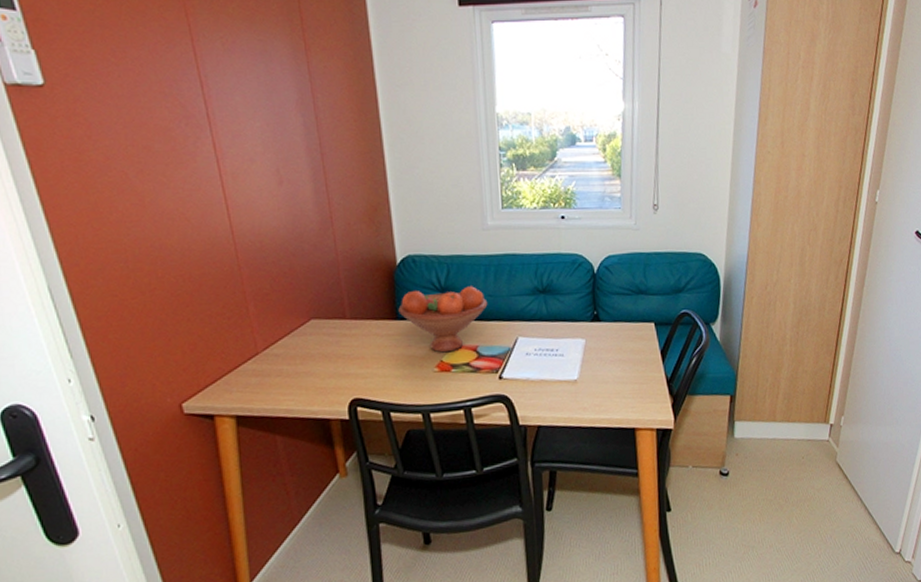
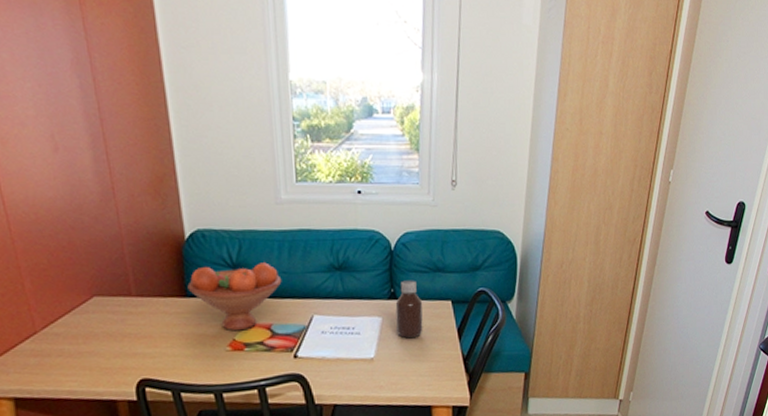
bottle: none [598,302,627,360] -> present [395,280,423,338]

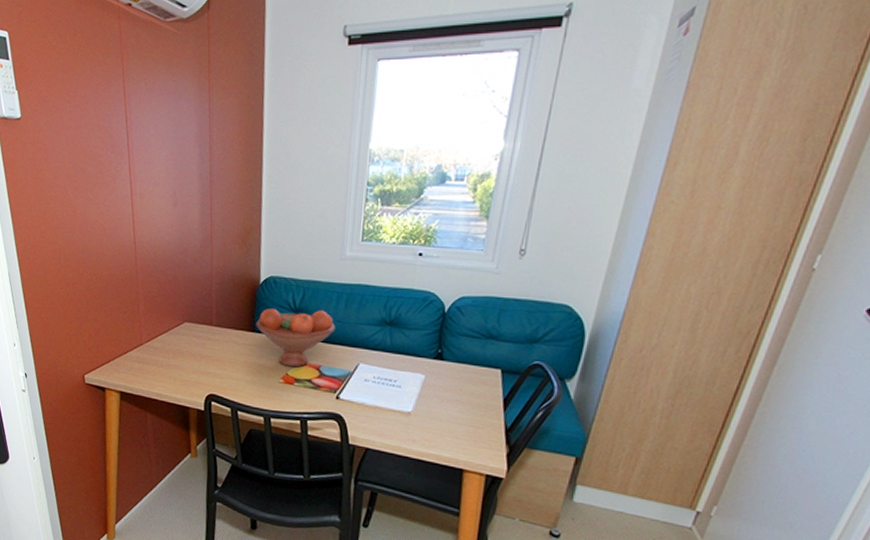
bottle: present [395,280,423,338] -> none [438,343,470,399]

